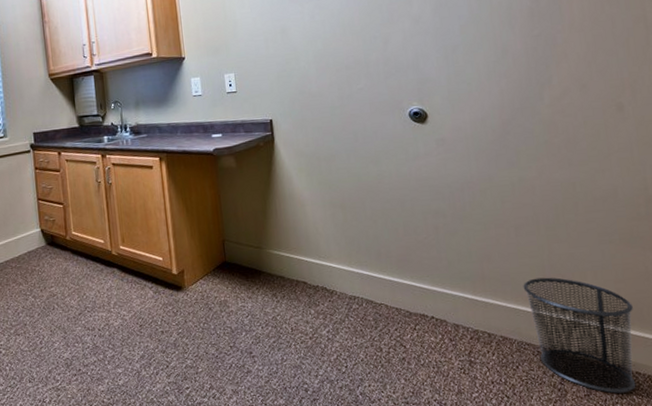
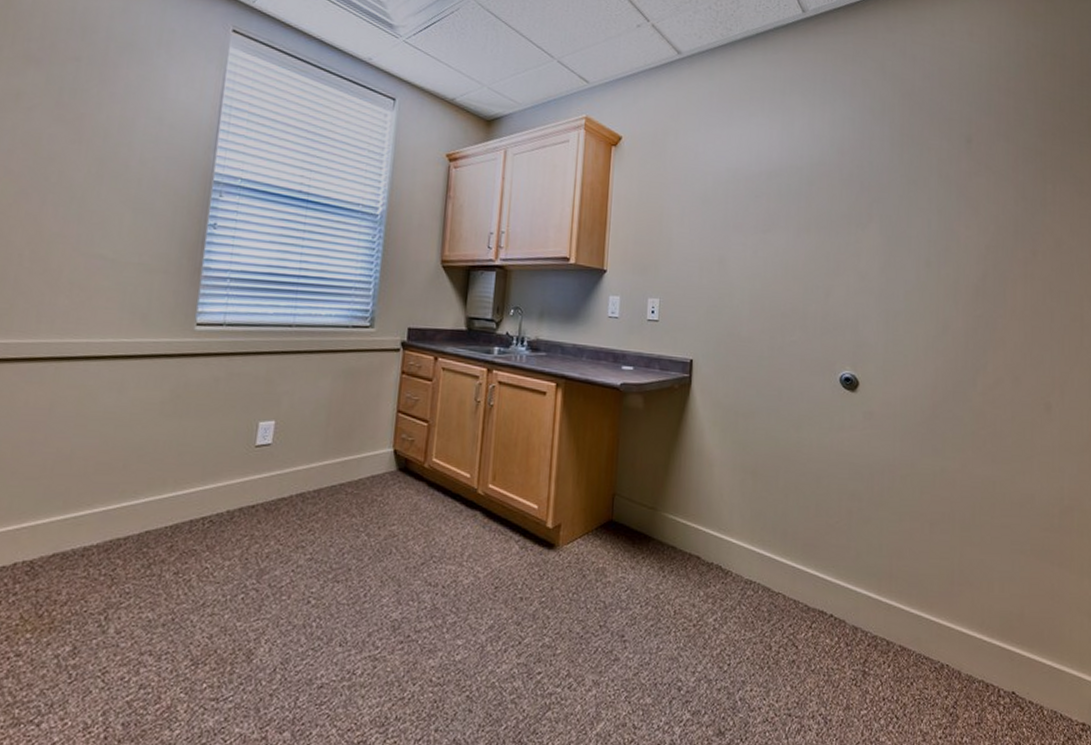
waste bin: present [523,277,636,394] -> none [930,583,1034,724]

